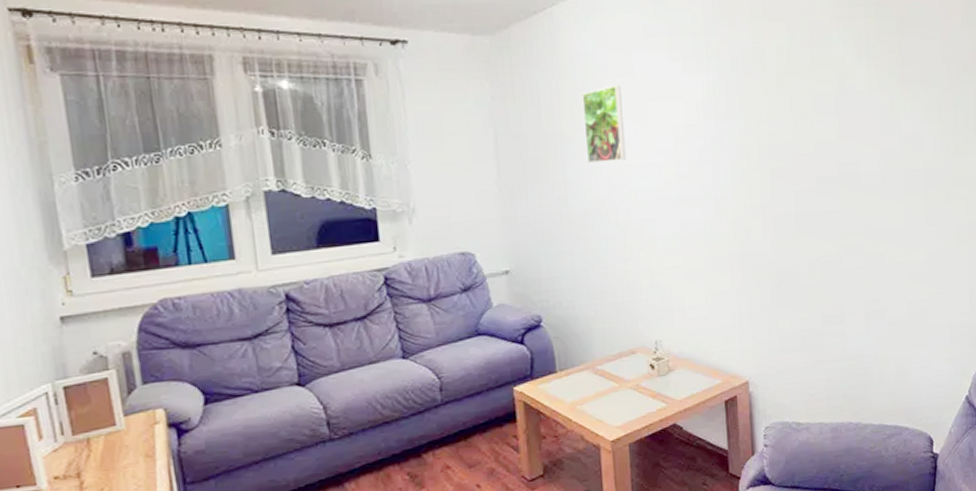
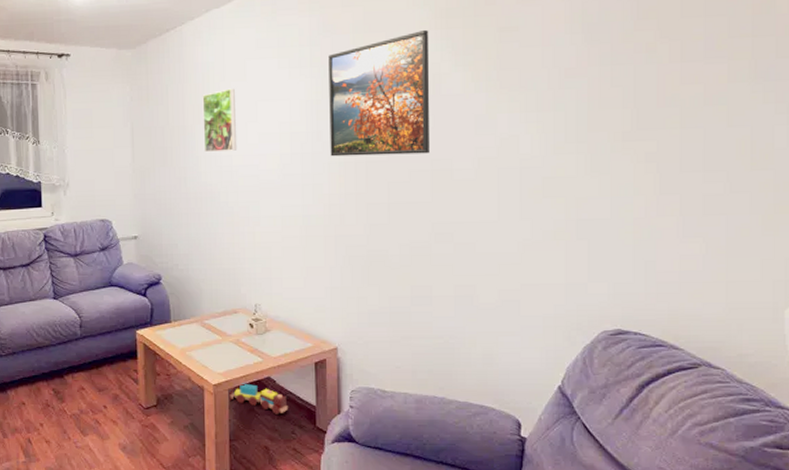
toy train: none [630,434,698,466] -> present [229,383,288,414]
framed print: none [726,18,837,164] -> present [328,29,431,157]

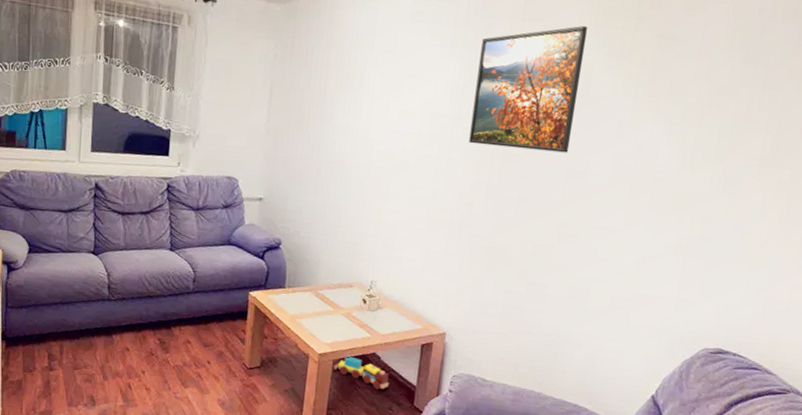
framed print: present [202,88,237,152] -> none [342,59,382,124]

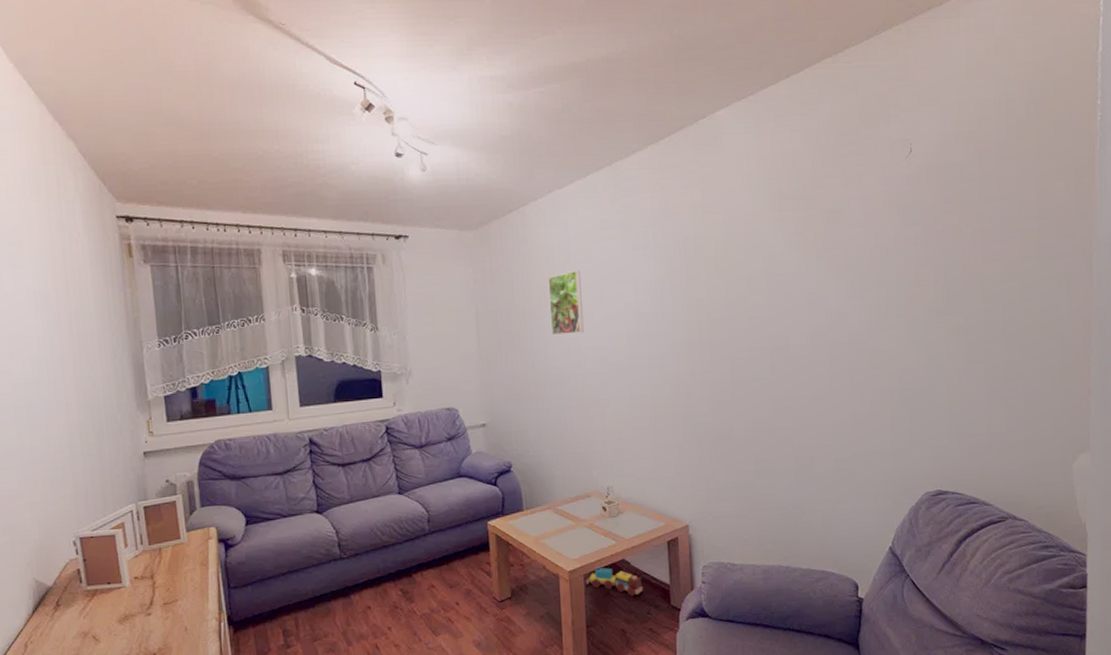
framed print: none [342,59,382,124] -> present [548,270,585,335]
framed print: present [468,25,588,153] -> none [670,211,768,337]

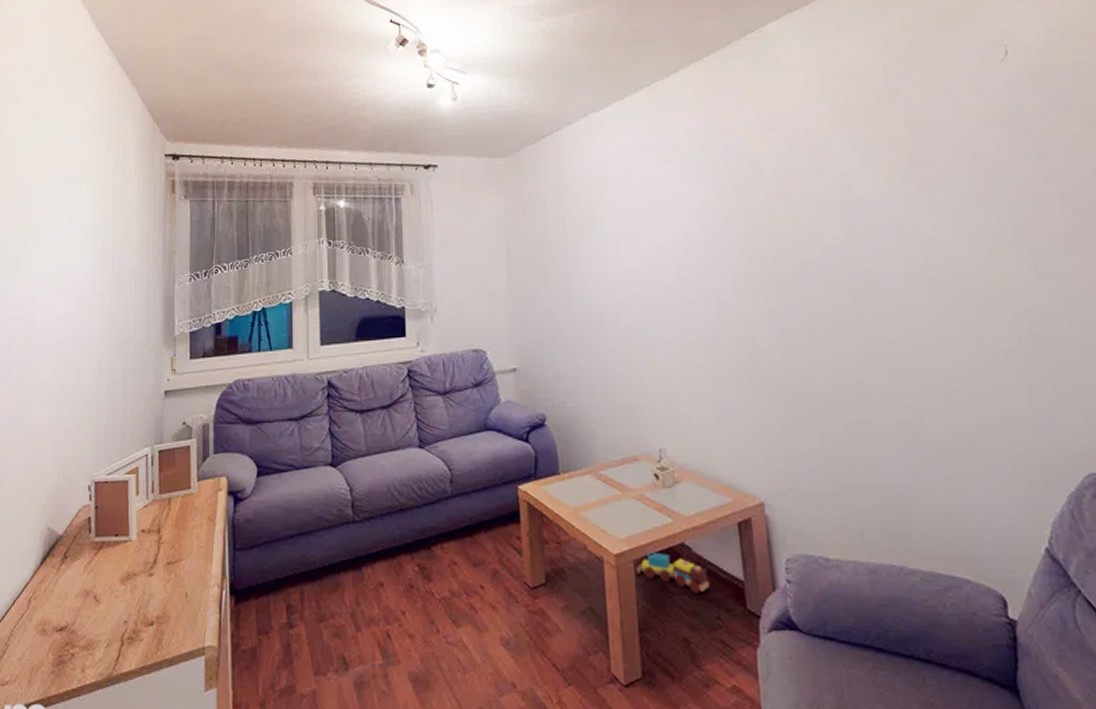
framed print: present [548,270,585,335] -> none [584,196,627,268]

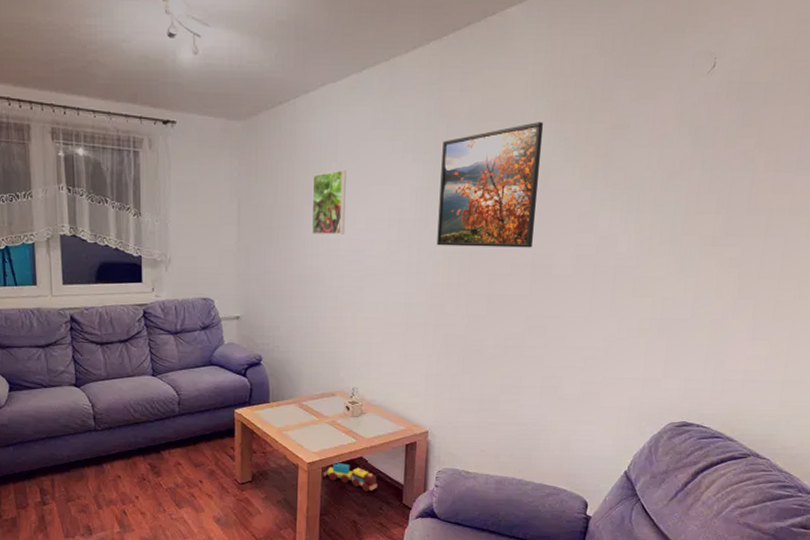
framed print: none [584,196,627,268] -> present [311,169,346,235]
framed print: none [721,127,847,270] -> present [436,121,544,248]

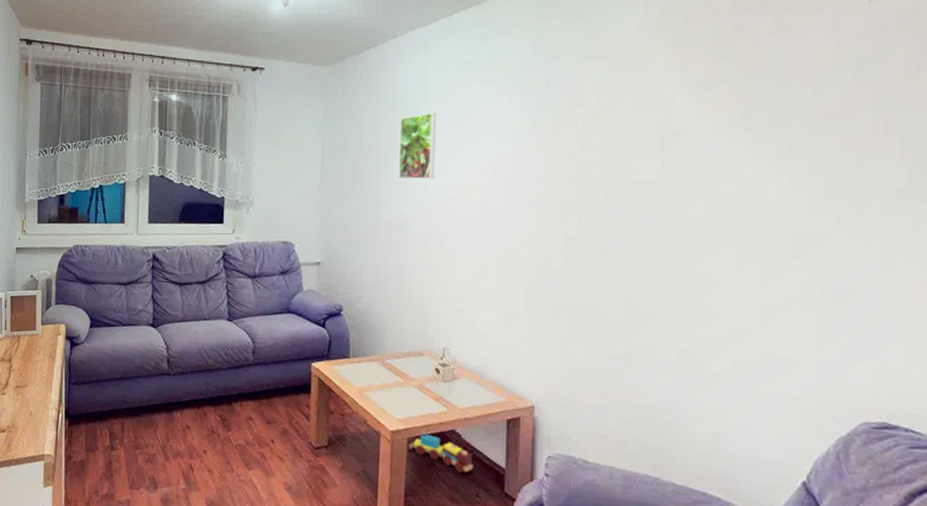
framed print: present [436,121,544,248] -> none [539,59,662,198]

